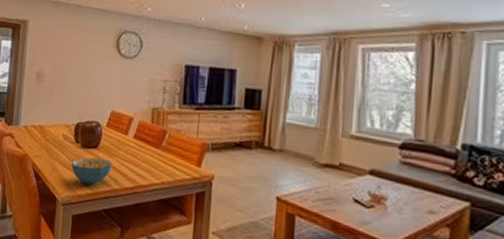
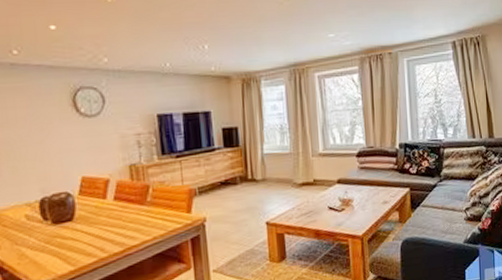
cereal bowl: present [71,157,112,185] -> none [44,229,95,262]

